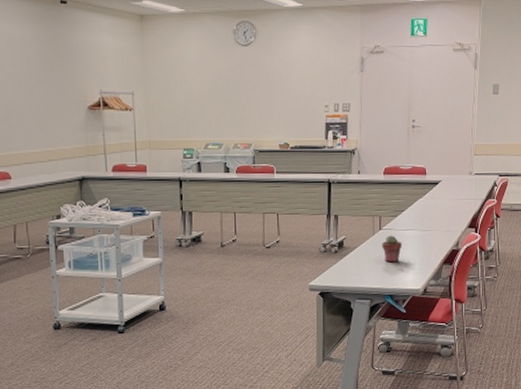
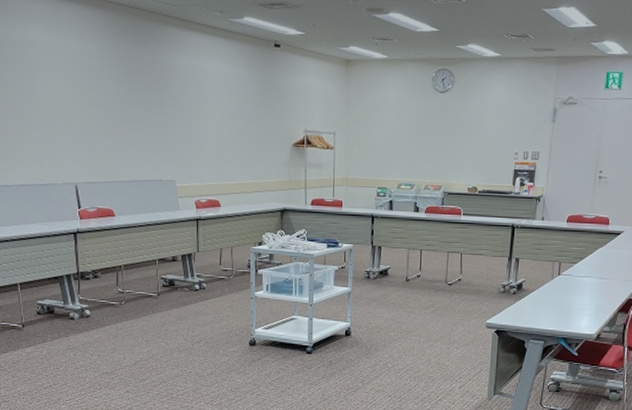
potted succulent: present [382,235,402,263] -> none [560,280,579,307]

